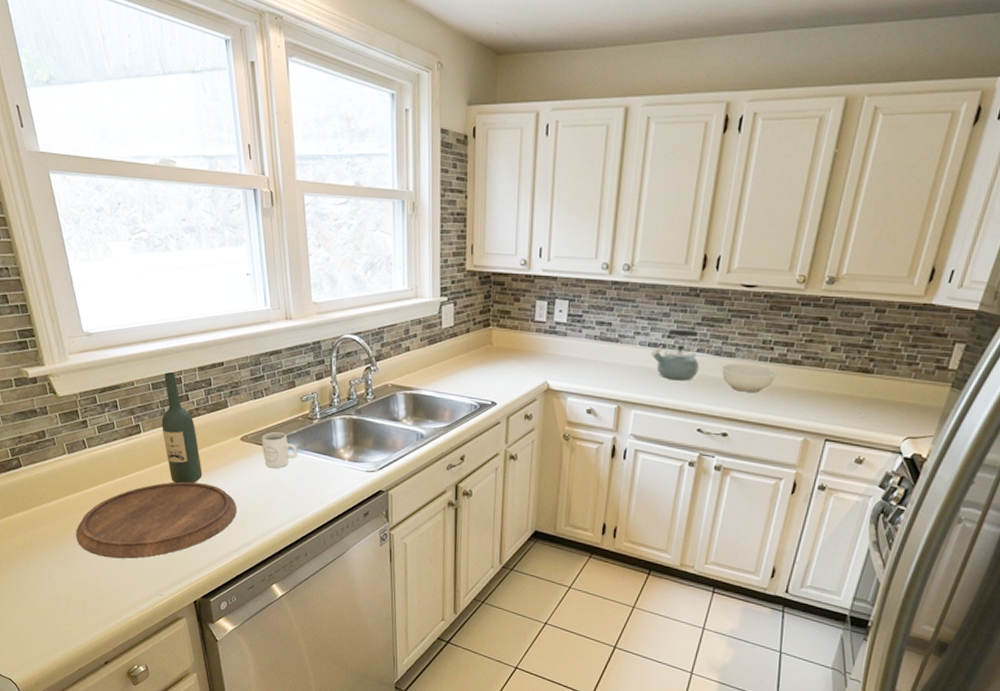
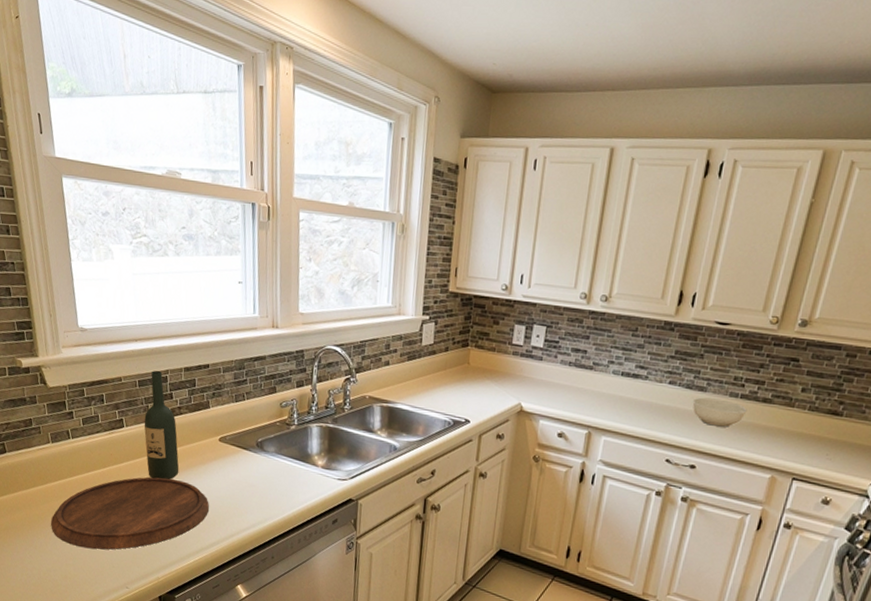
mug: present [262,432,297,468] -> none [238,435,273,471]
kettle: present [650,329,700,381] -> none [623,360,673,412]

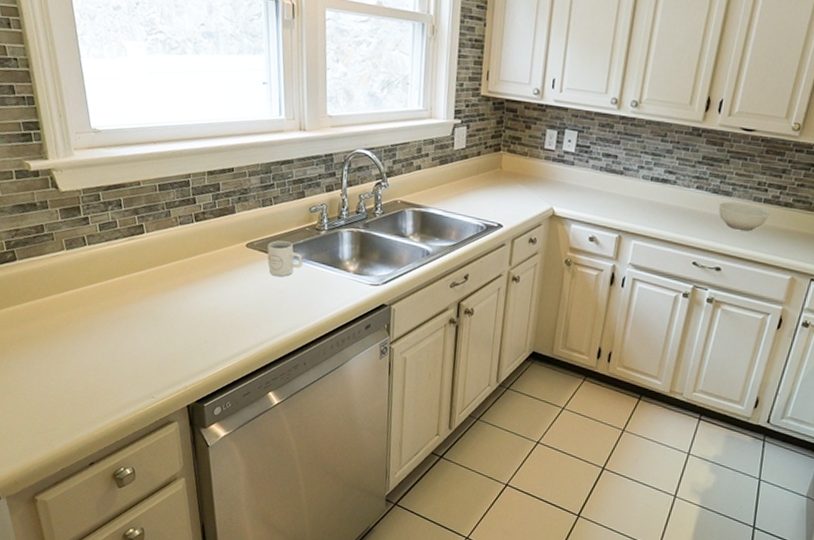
cutting board: present [51,477,209,550] -> none [69,284,237,359]
wine bottle: present [144,371,179,480] -> none [166,174,205,287]
mug: none [238,435,273,471] -> present [267,240,303,277]

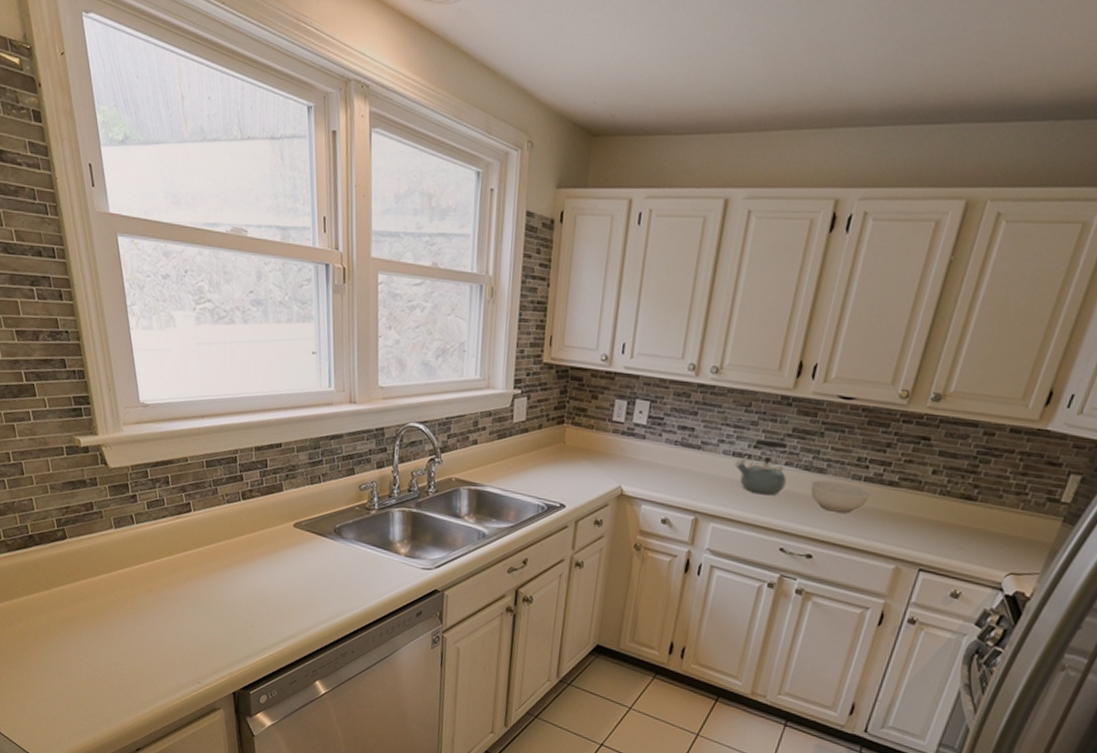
mug: present [267,240,303,277] -> none [315,520,352,559]
kettle: none [652,165,700,216] -> present [734,439,789,496]

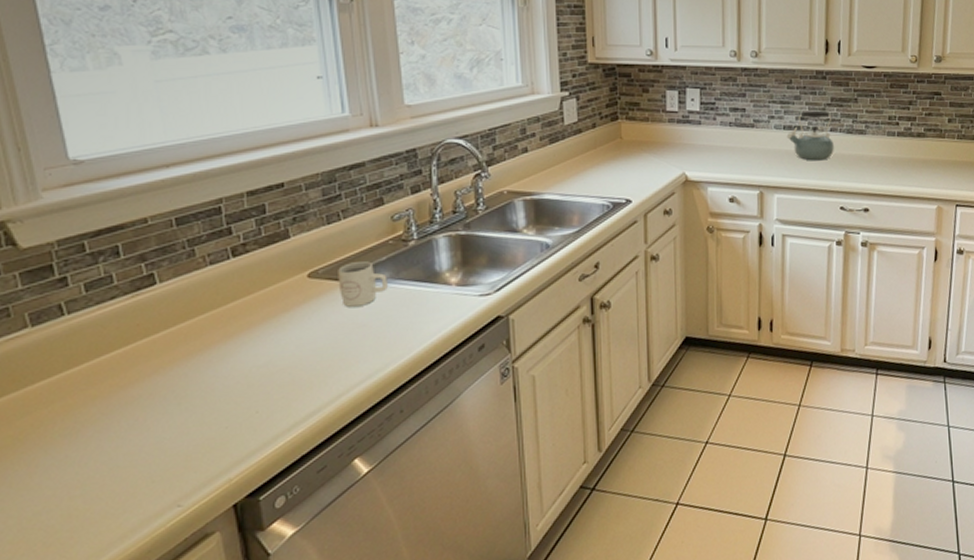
mug: none [315,520,352,559] -> present [338,261,388,307]
bowl: present [810,480,871,513] -> none [855,139,905,167]

